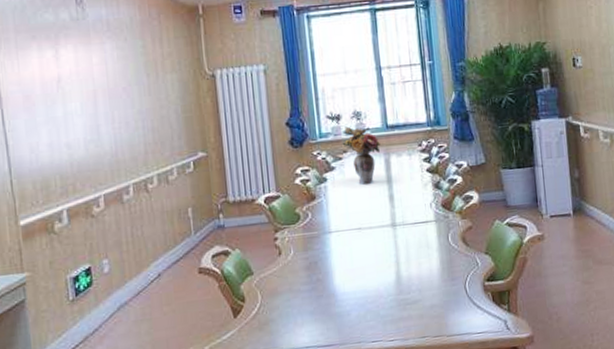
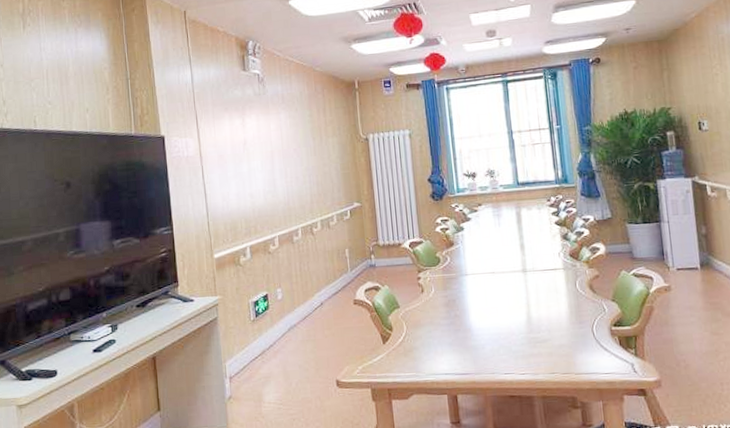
flower arrangement: present [342,126,380,186] -> none [477,183,512,235]

